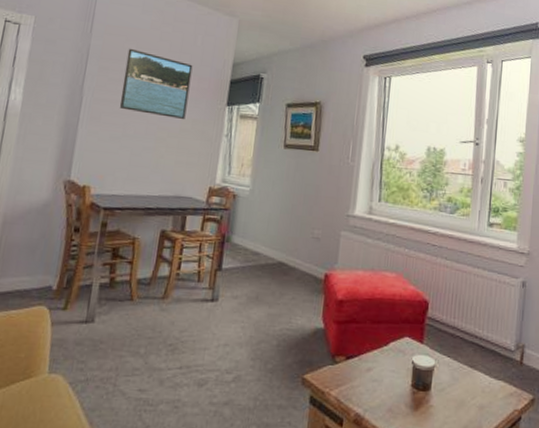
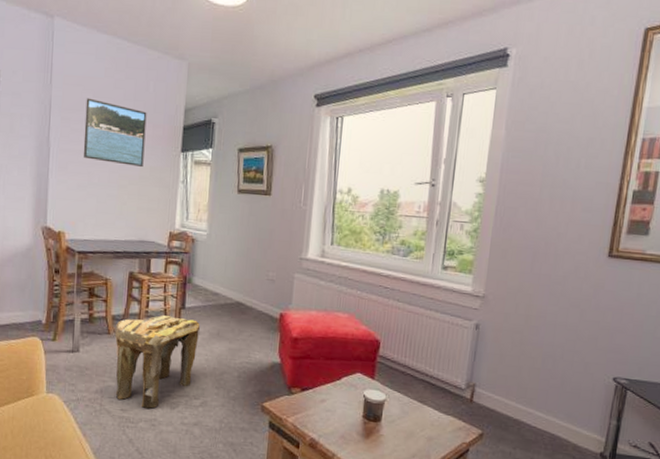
stool: none [133,277,237,387] -> present [115,314,200,409]

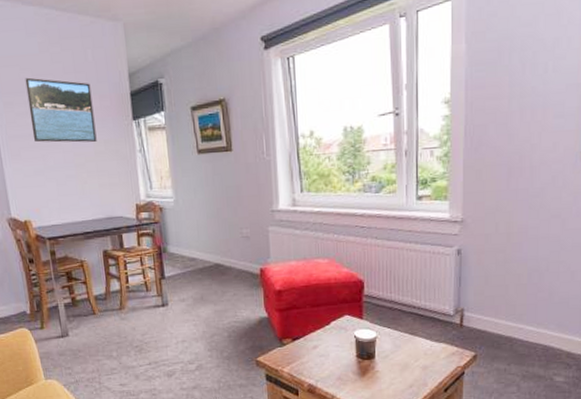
stool: present [115,314,200,409] -> none [100,287,184,380]

